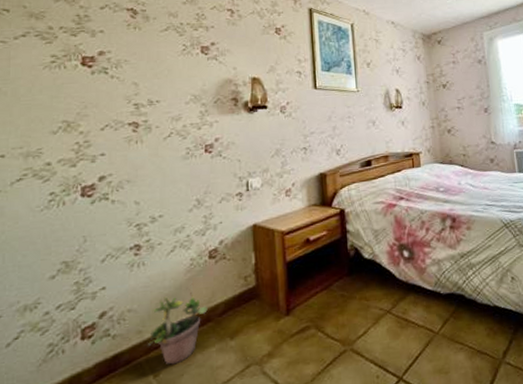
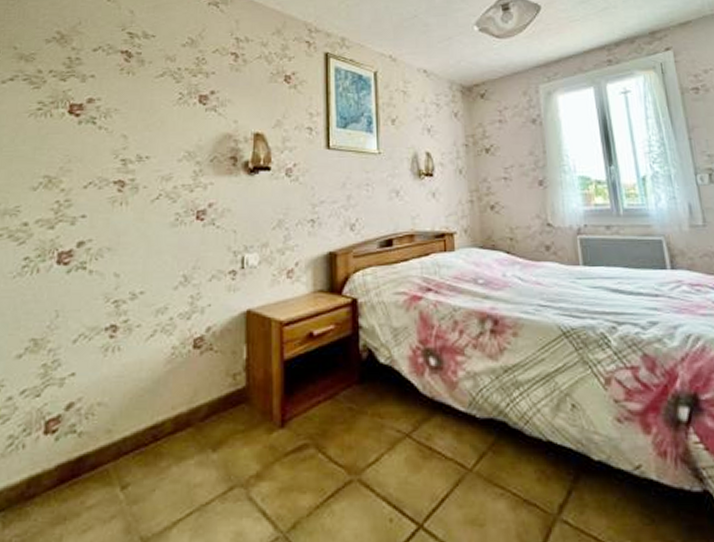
potted plant: present [148,283,208,365] -> none [117,377,188,476]

